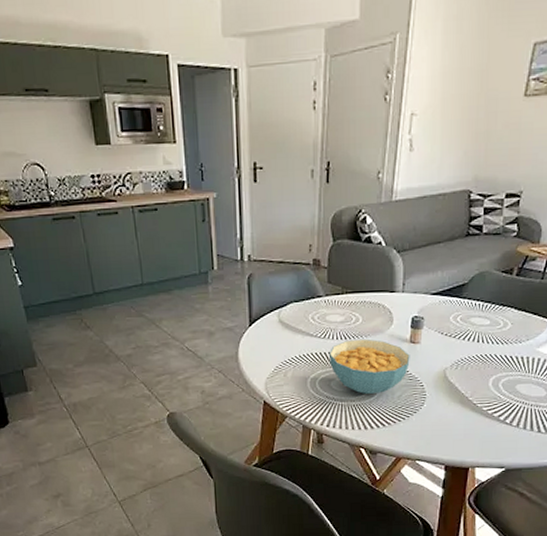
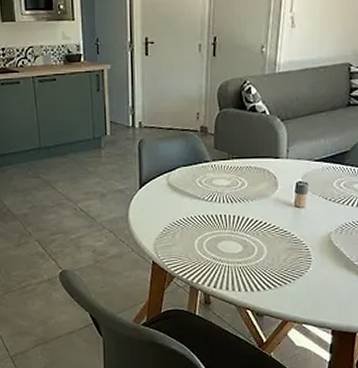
cereal bowl: present [329,338,410,395] -> none [216,202,295,257]

